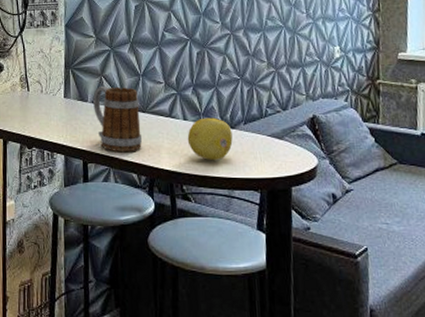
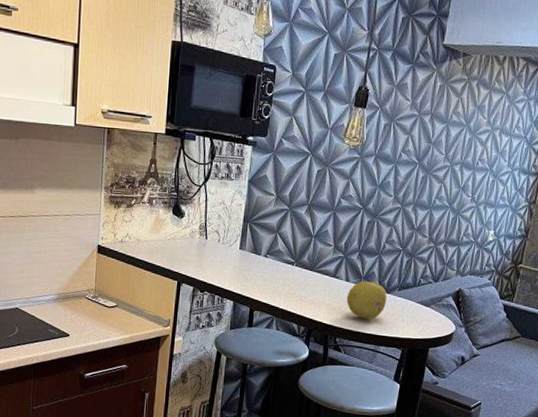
mug: present [93,87,143,153] -> none [266,243,309,305]

